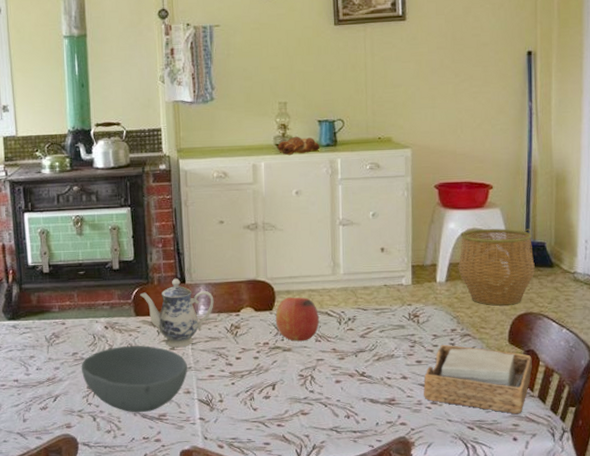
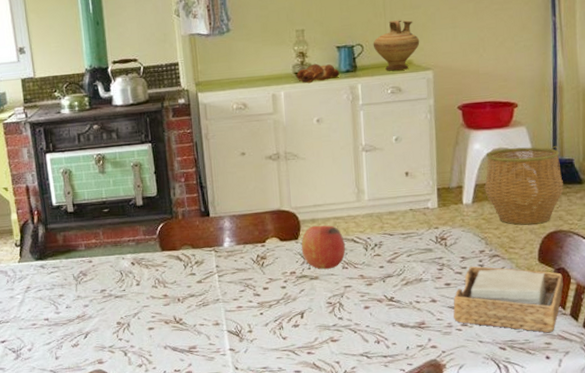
bowl: present [81,345,188,413] -> none [109,279,216,347]
teapot: present [140,278,214,348] -> none [165,212,239,281]
ceramic jug: none [353,97,400,147] -> present [373,20,420,71]

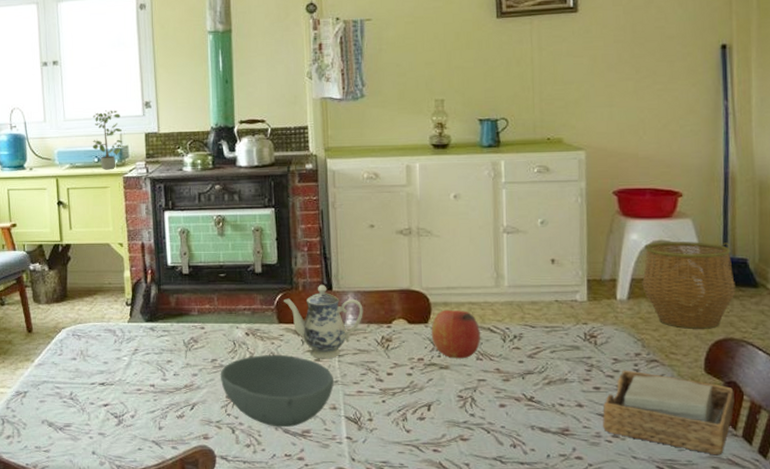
bowl: none [109,279,216,347] -> present [220,354,335,428]
teapot: none [165,212,239,281] -> present [284,285,363,359]
bread loaf: present [296,63,340,84] -> none [434,136,481,157]
ceramic jug: present [373,20,420,71] -> none [519,95,572,149]

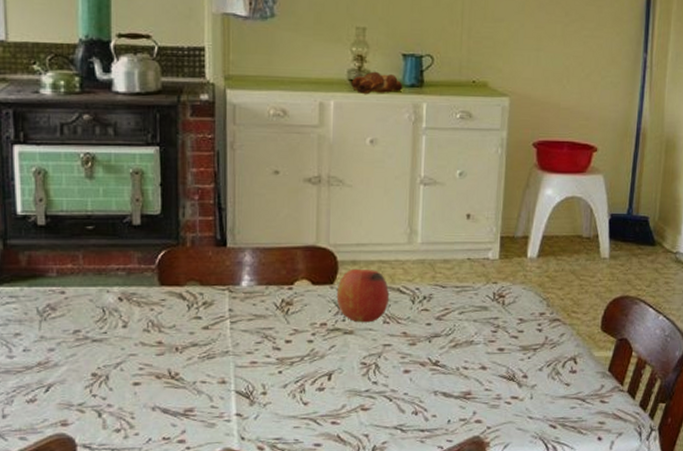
bowl: present [220,354,335,428] -> none [84,322,225,408]
teapot: present [284,285,363,359] -> none [167,240,262,327]
bread loaf: none [434,136,481,157] -> present [351,71,403,95]
napkin holder: present [602,370,735,456] -> none [503,330,625,411]
basket: present [642,242,736,329] -> none [552,198,636,287]

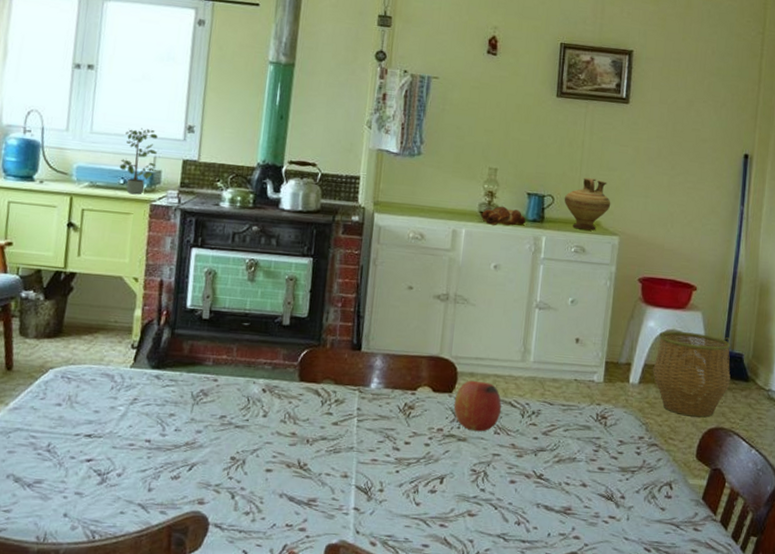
ceramic jug: none [445,32,499,93] -> present [564,177,611,231]
basket: none [552,198,636,287] -> present [653,331,731,418]

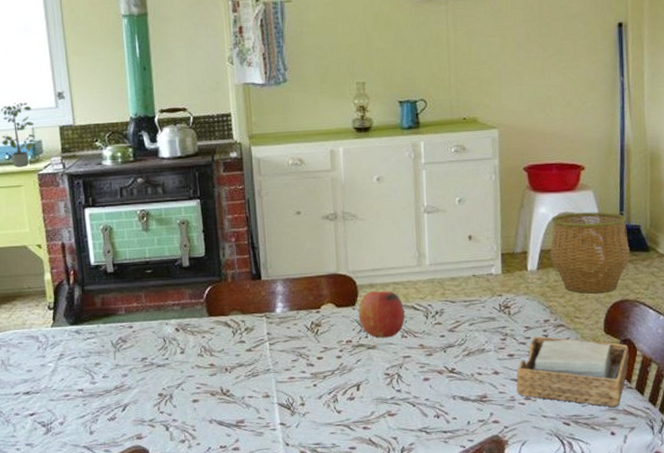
bread loaf: present [481,206,526,227] -> none [356,118,402,140]
ceramic jug: present [564,177,611,231] -> none [436,75,485,129]
napkin holder: none [601,452,718,539] -> present [516,336,629,408]

